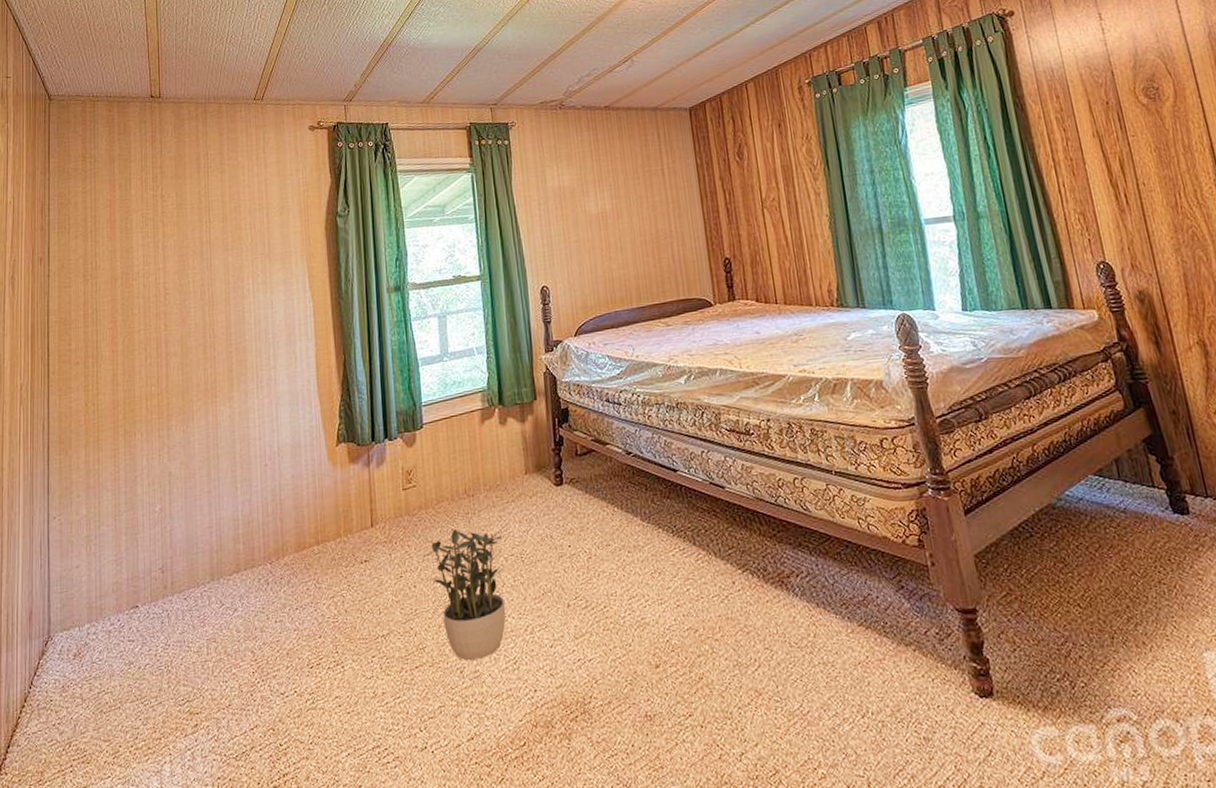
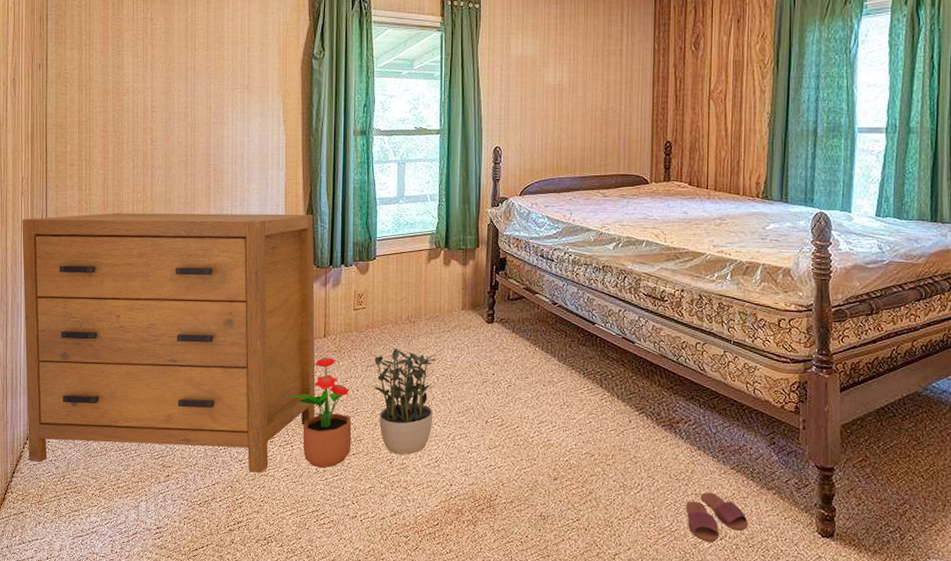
dresser: none [20,386,368,730] -> present [22,213,316,473]
potted flower: none [333,550,413,691] -> present [287,357,352,468]
slippers: none [814,658,892,722] -> present [686,492,748,542]

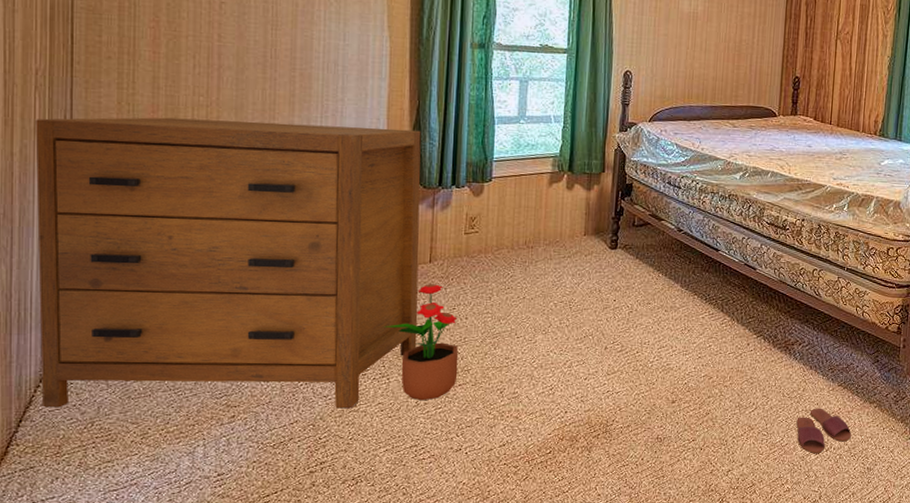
potted plant: present [365,347,439,454] -> none [476,273,558,383]

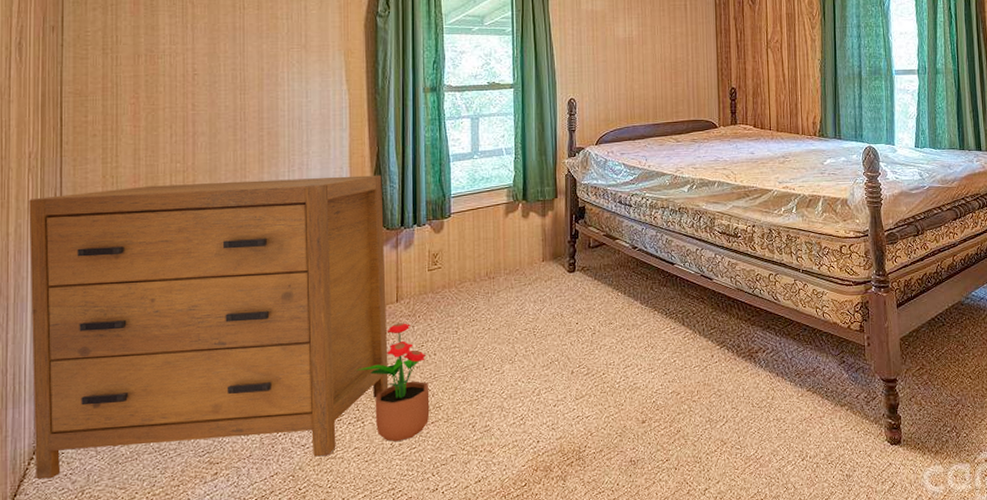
slippers: present [796,408,851,453] -> none [769,415,826,464]

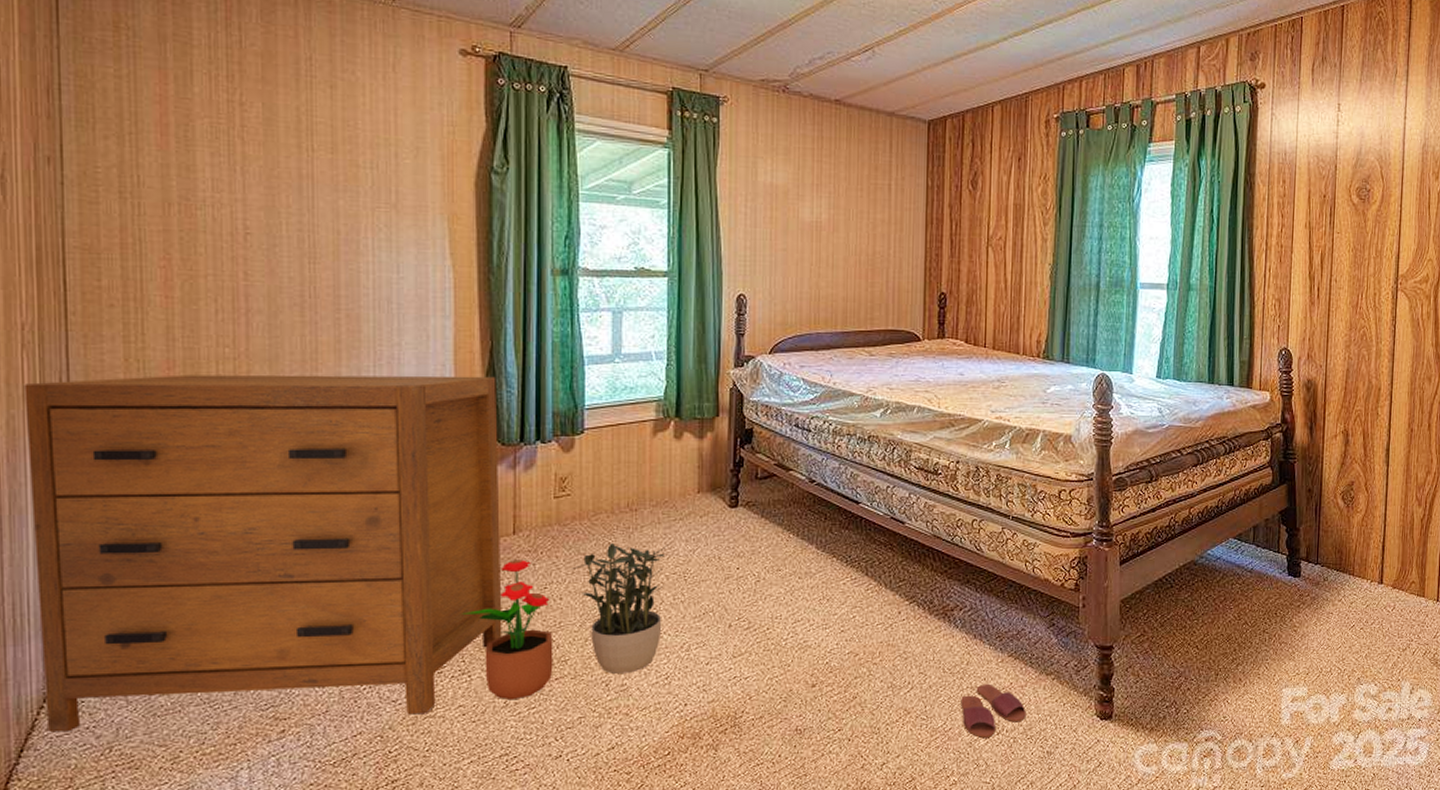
potted plant: none [442,305,520,417] -> present [571,542,669,674]
slippers: none [769,415,826,464] -> present [961,683,1026,738]

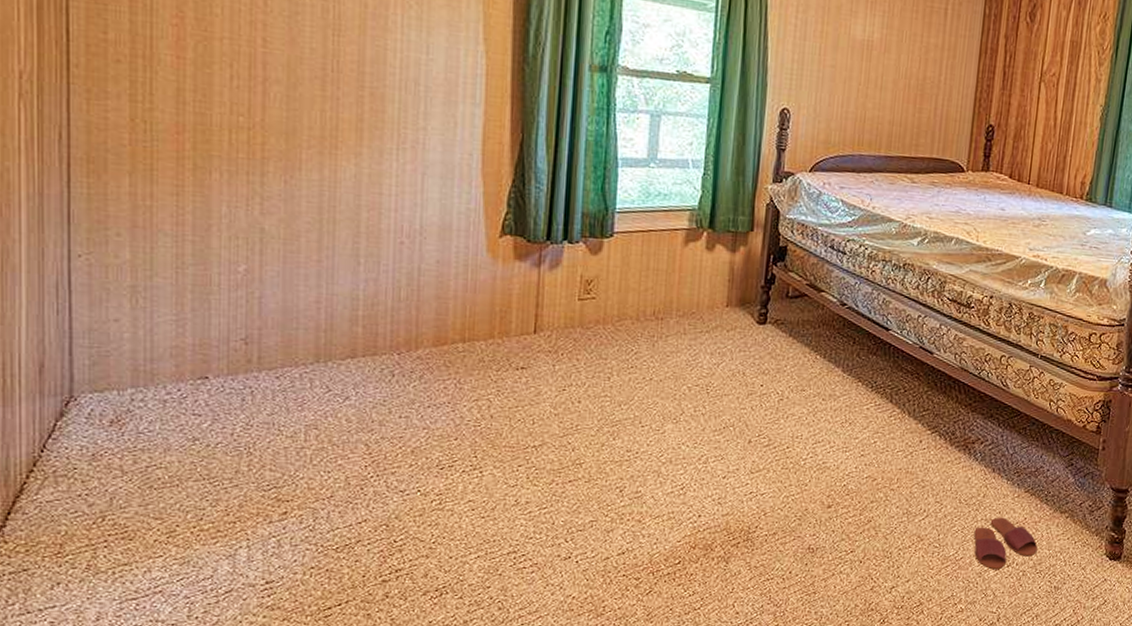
dresser: present [24,374,502,733] -> none [20,135,525,507]
potted flower: present [462,559,553,701] -> none [476,359,569,499]
potted plant: present [571,542,669,674] -> none [591,349,693,481]

